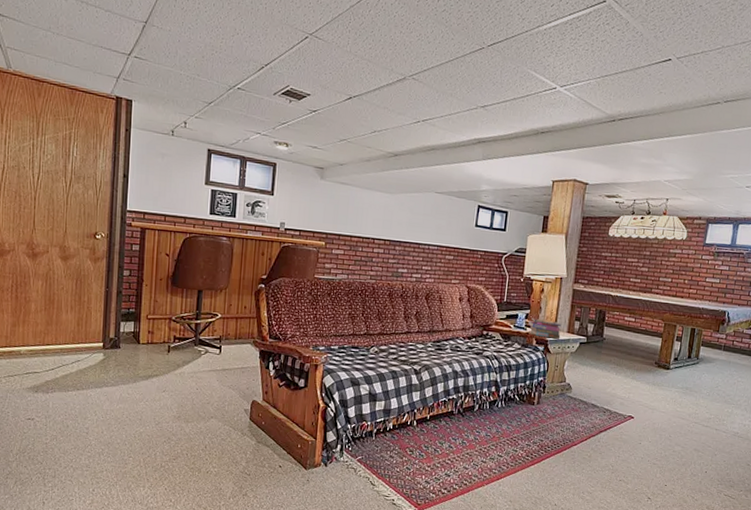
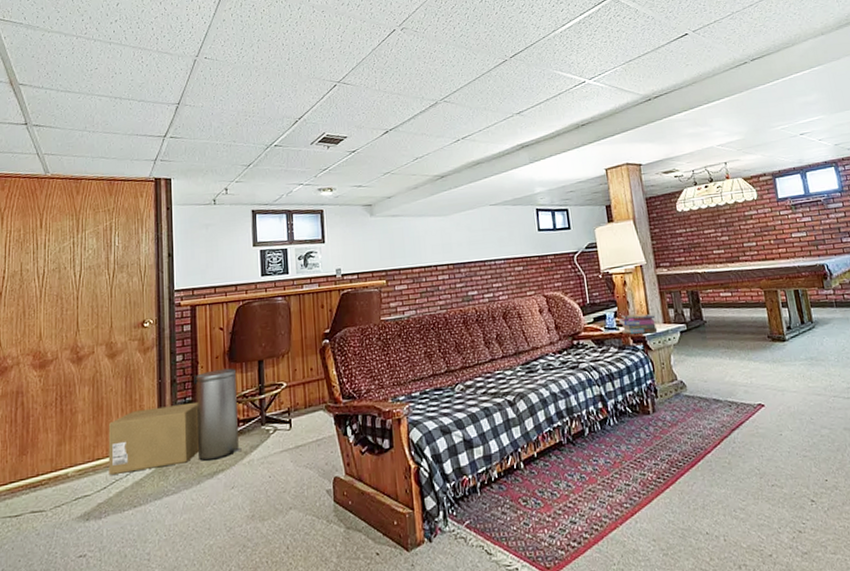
box: none [56,311,141,363] -> present [108,401,200,475]
pedal bin: none [137,290,178,366] -> present [193,368,242,461]

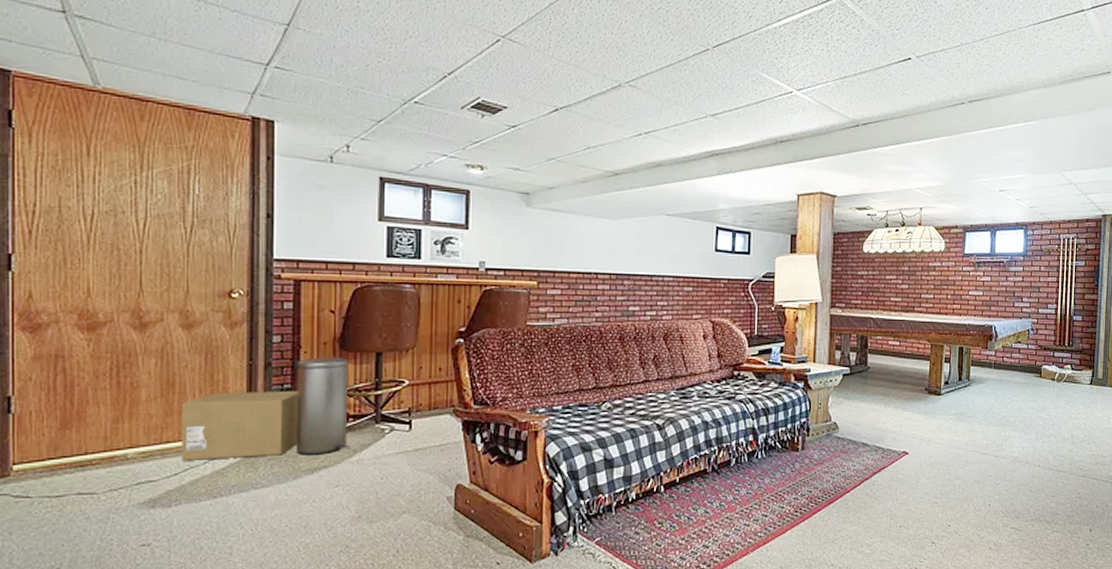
books: present [619,313,658,335] -> none [784,351,821,373]

